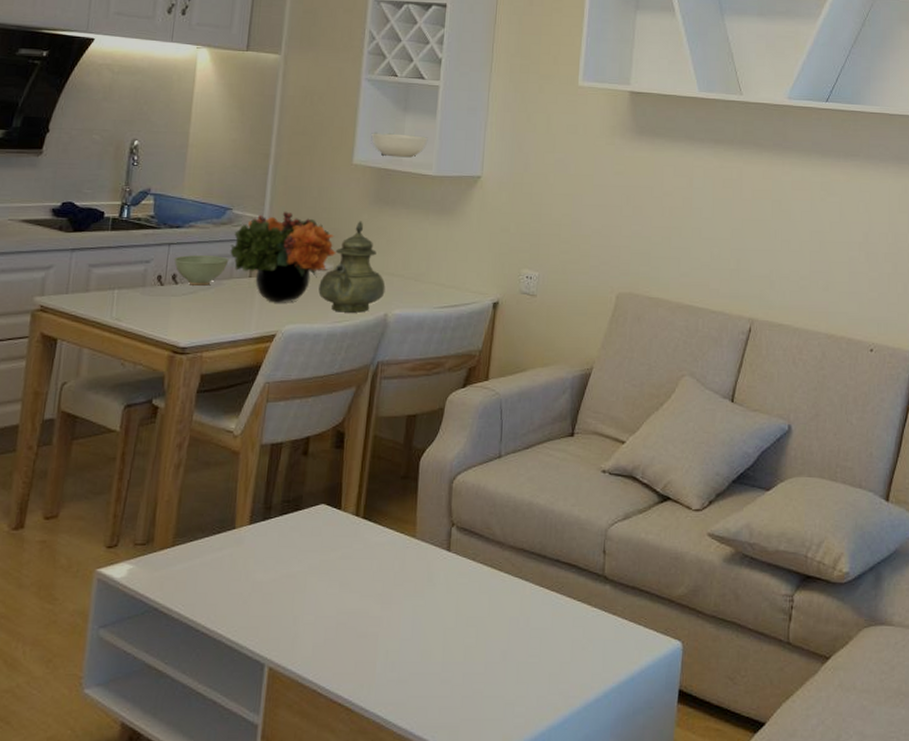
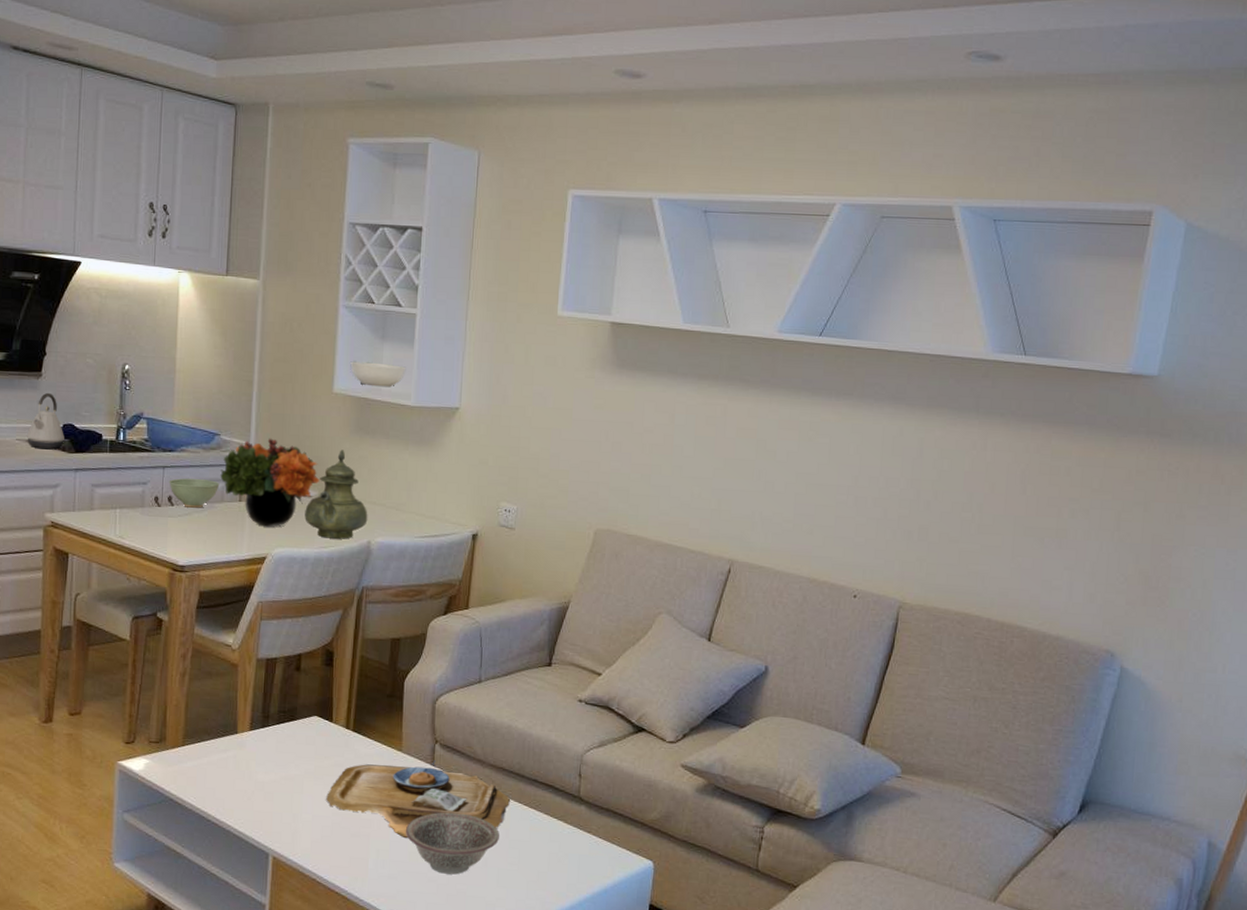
kettle: none [20,170,63,229] -> present [27,392,64,450]
tray: none [331,545,532,636] -> present [326,760,511,839]
decorative bowl: none [417,602,519,673] -> present [405,812,499,875]

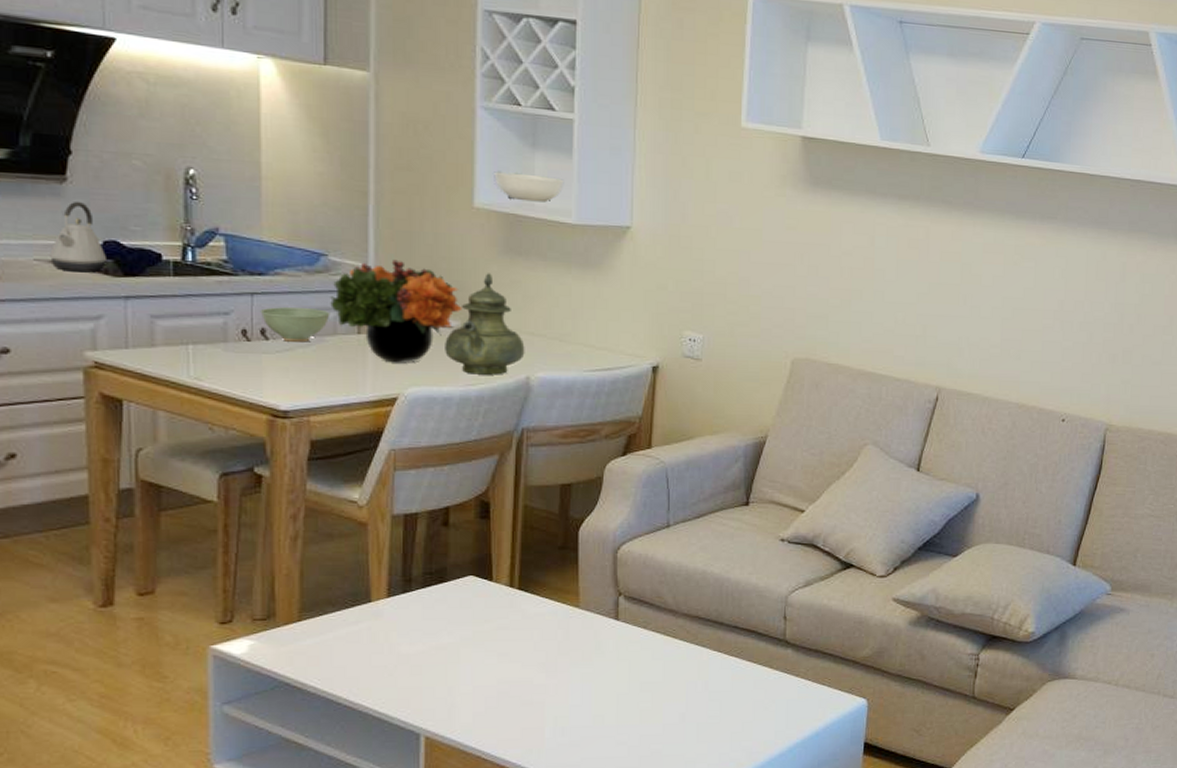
tray: present [326,760,511,839] -> none [489,614,709,702]
decorative bowl: present [405,812,499,875] -> none [587,668,697,735]

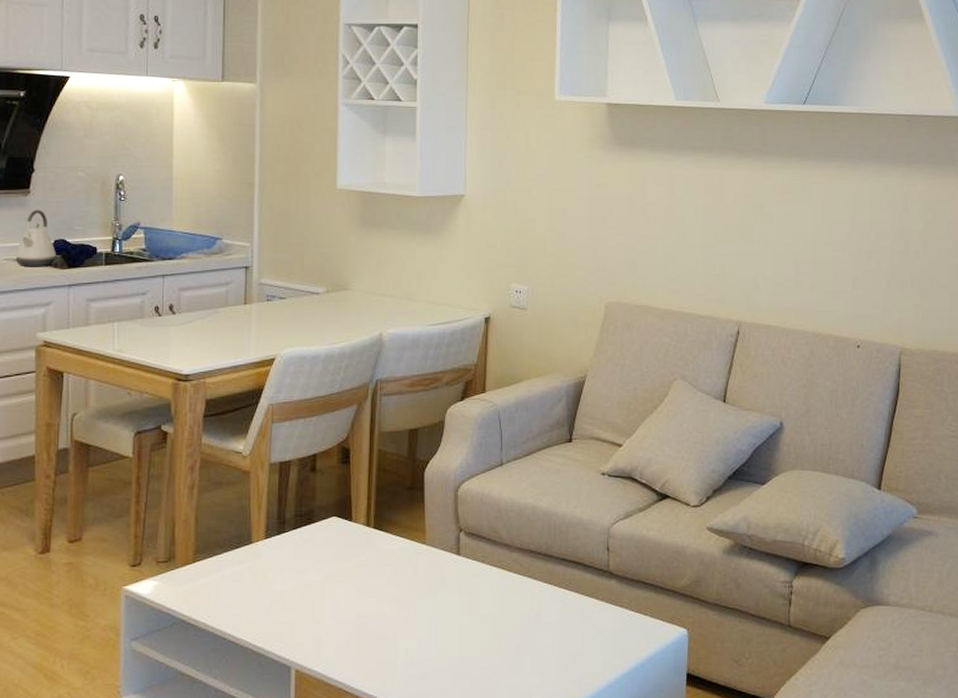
bowl: present [260,307,330,342] -> none [169,285,223,315]
flower arrangement: present [330,259,462,362] -> none [223,238,327,327]
teapot: present [445,273,525,375] -> none [313,244,378,334]
bowl: present [494,171,564,203] -> none [353,156,410,180]

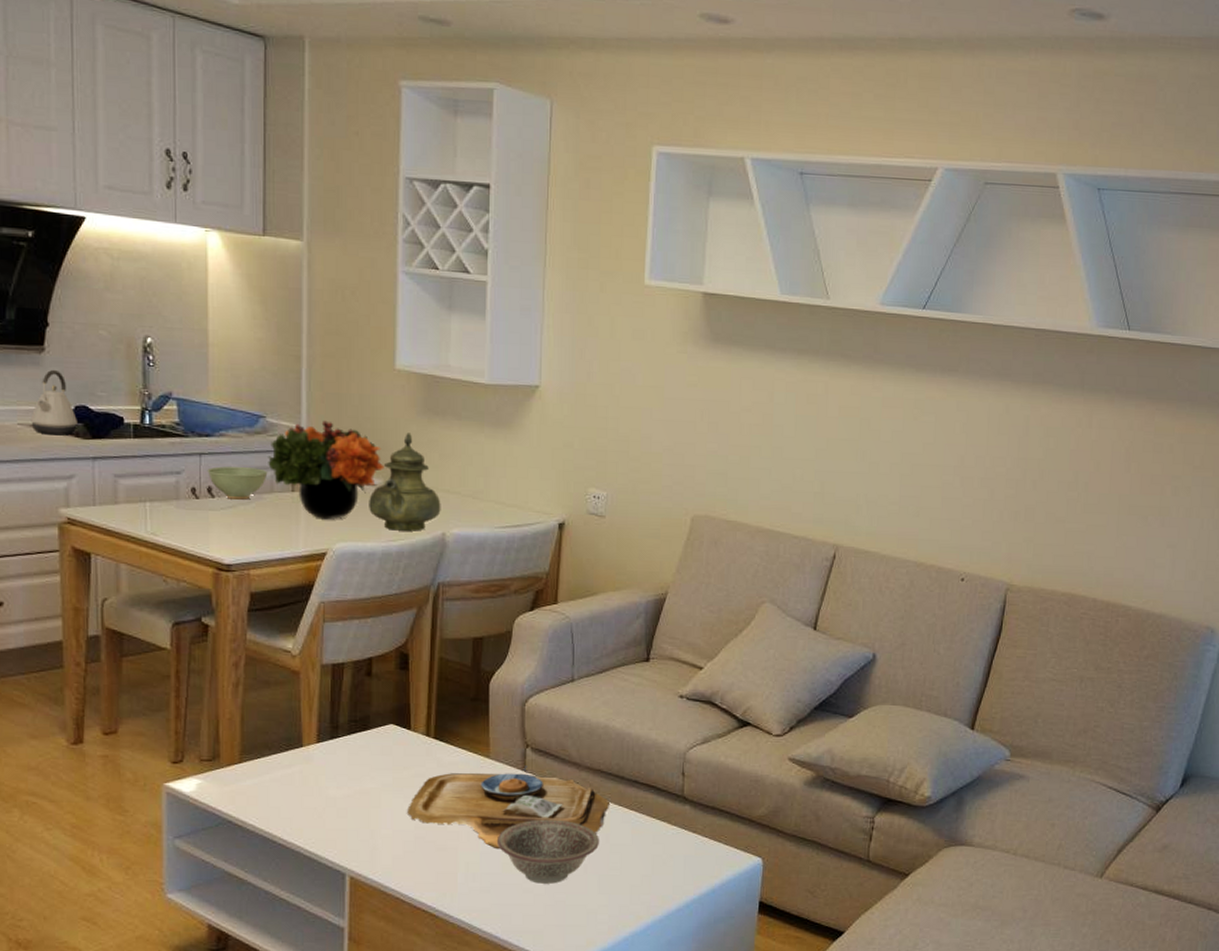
bowl: none [169,285,223,315] -> present [207,466,268,500]
flower arrangement: none [223,238,327,327] -> present [268,420,385,519]
teapot: none [313,244,378,334] -> present [369,432,441,531]
tray: none [349,550,541,635] -> present [407,765,611,850]
decorative bowl: none [433,601,531,667] -> present [496,819,599,884]

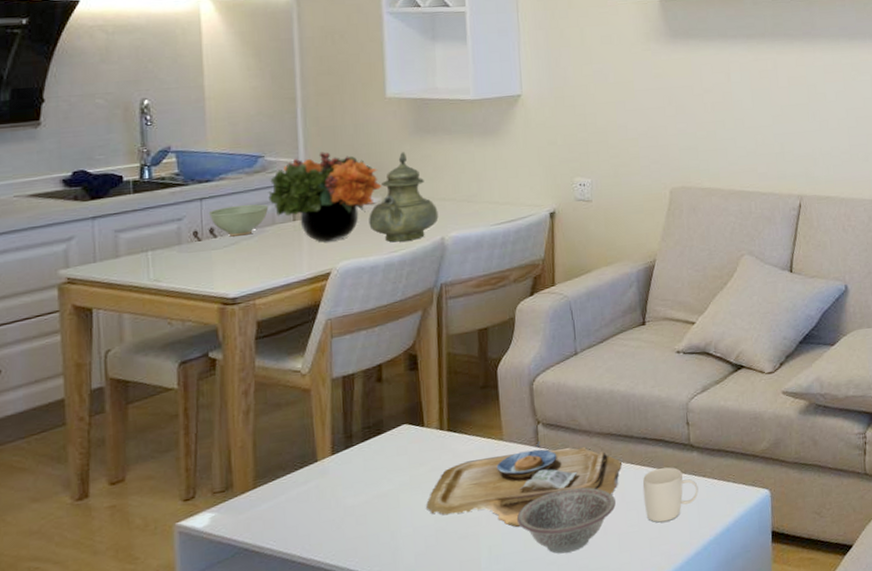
kettle: present [31,369,77,436] -> none [27,140,75,203]
mug: none [628,815,687,871] -> present [642,467,699,523]

